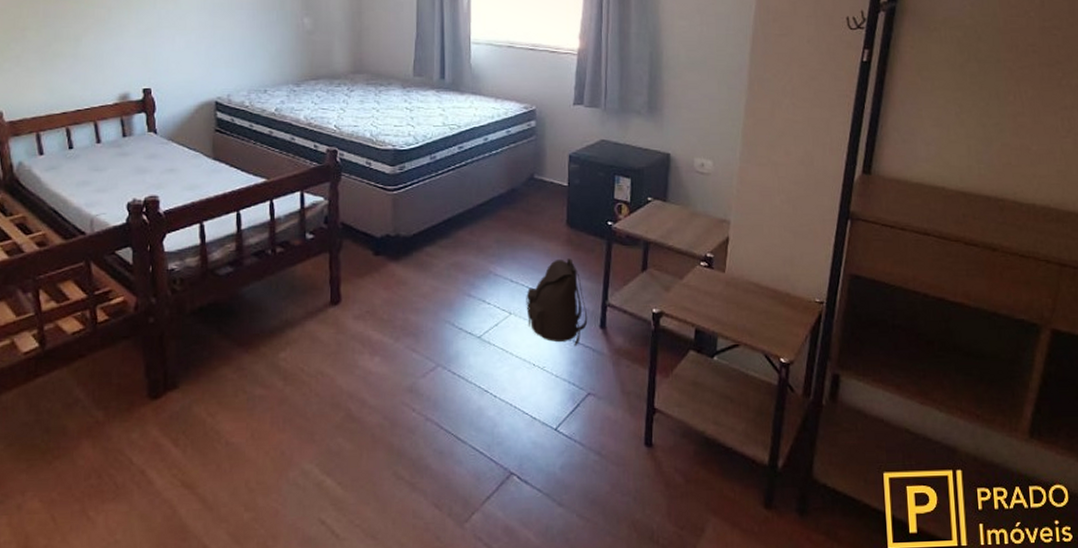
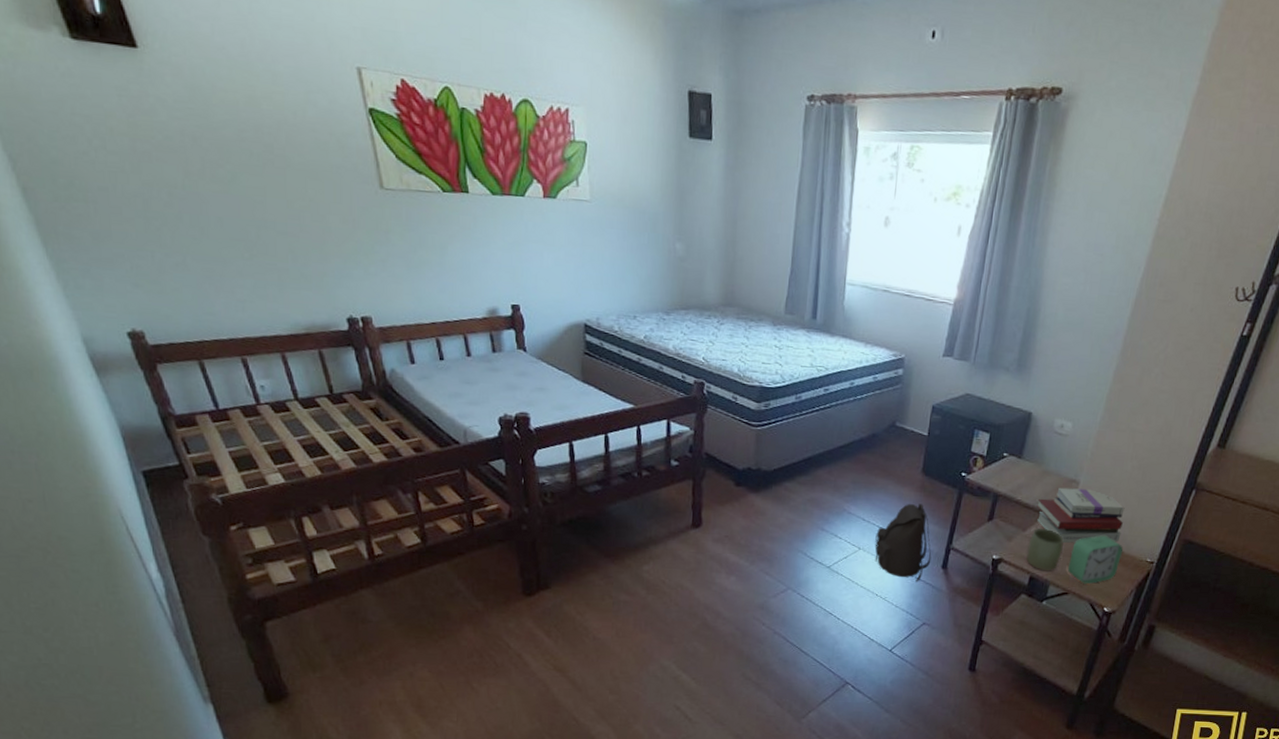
mug: none [687,275,725,322] -> present [1025,529,1064,571]
books: none [690,228,783,288] -> present [1036,487,1125,543]
alarm clock: none [733,277,789,333] -> present [1067,535,1124,584]

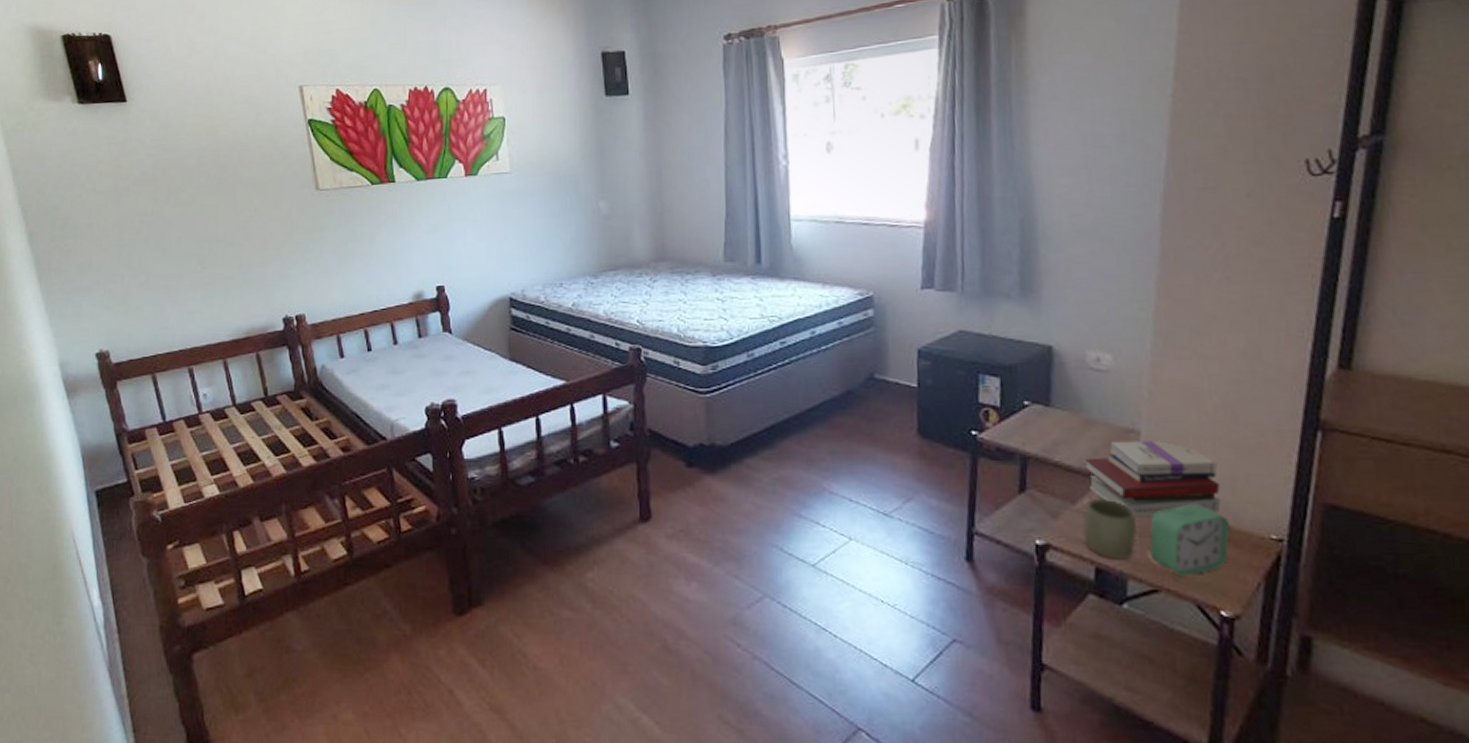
backpack: present [874,503,932,582] -> none [869,475,950,582]

